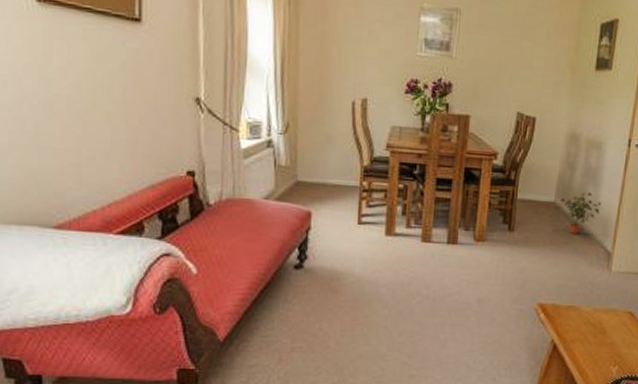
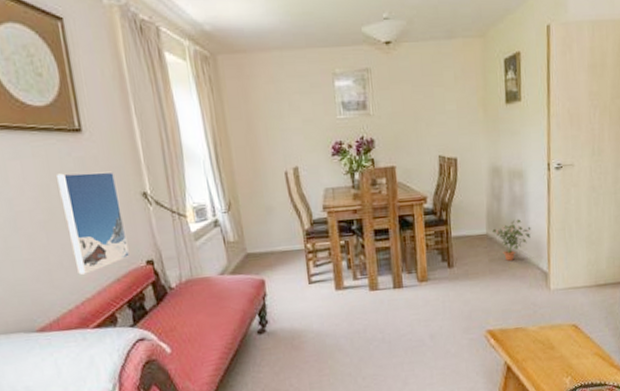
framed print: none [106,62,170,175] -> present [57,171,130,275]

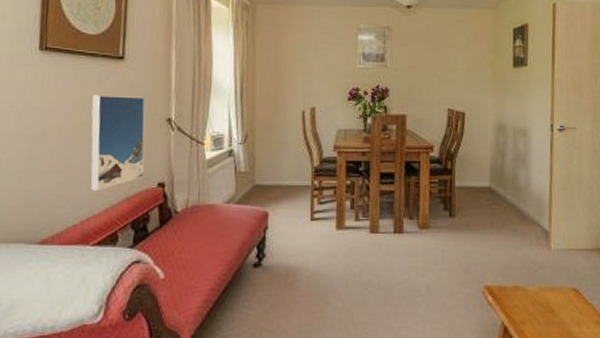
potted plant: present [492,219,531,261] -> none [495,175,534,216]

